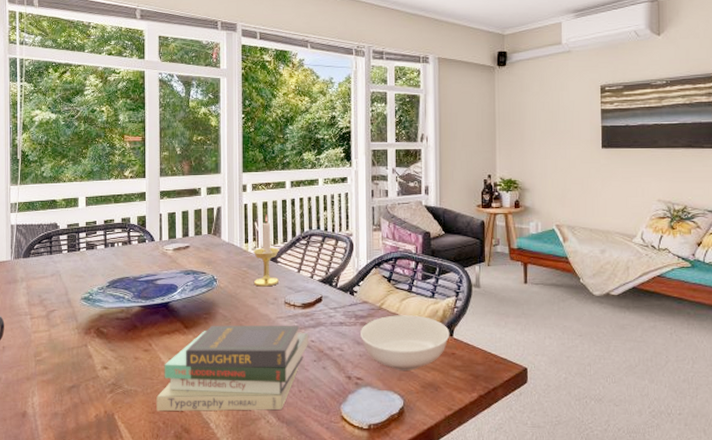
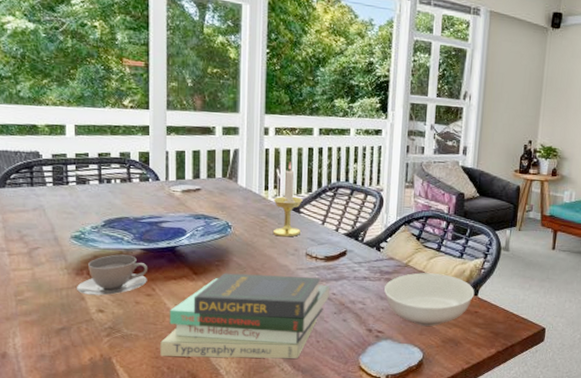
teacup: none [85,312,146,353] -> present [77,254,148,296]

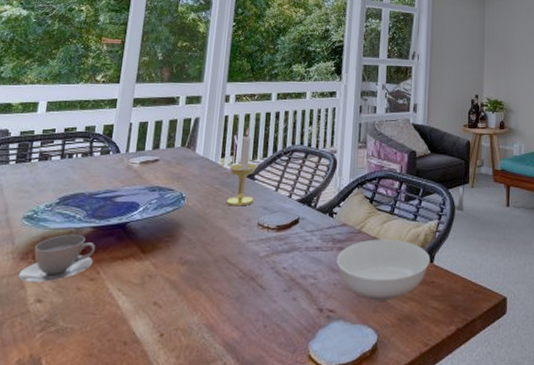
books: present [160,273,329,359] -> none [94,249,280,354]

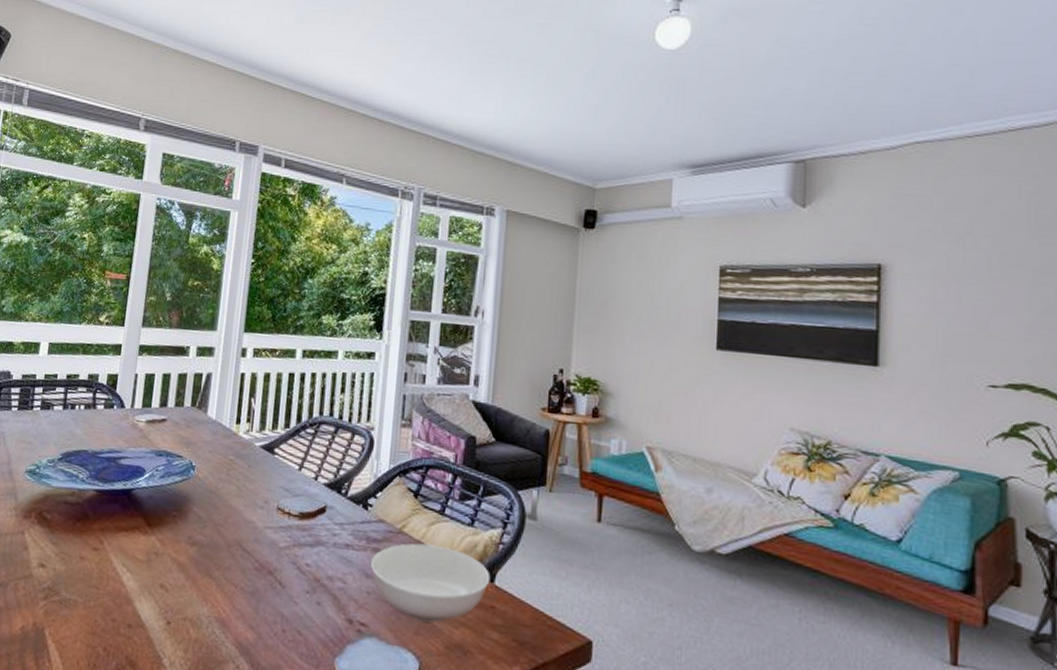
teacup: present [18,234,96,282] -> none [21,495,100,546]
candlestick: present [225,127,258,207] -> none [240,389,278,485]

